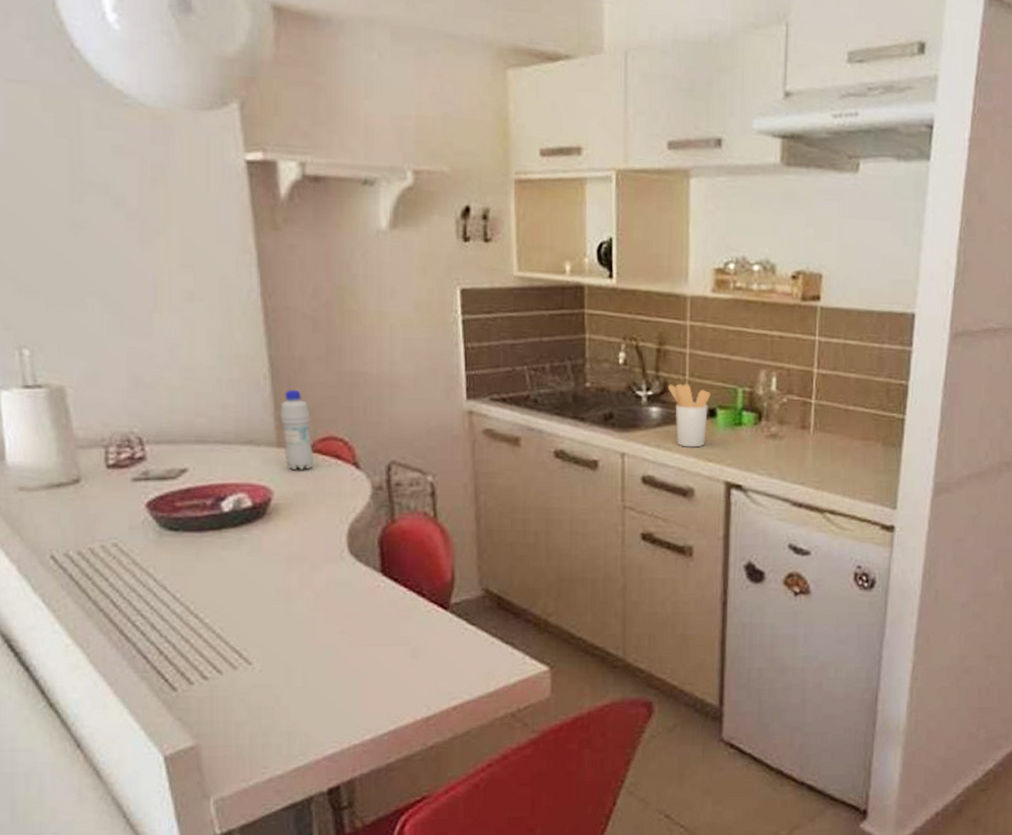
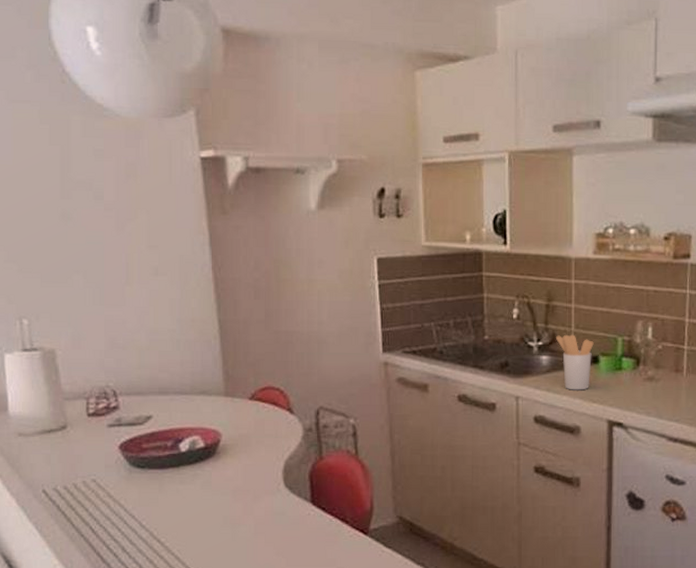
bottle: present [280,389,313,470] -> none [227,347,255,415]

